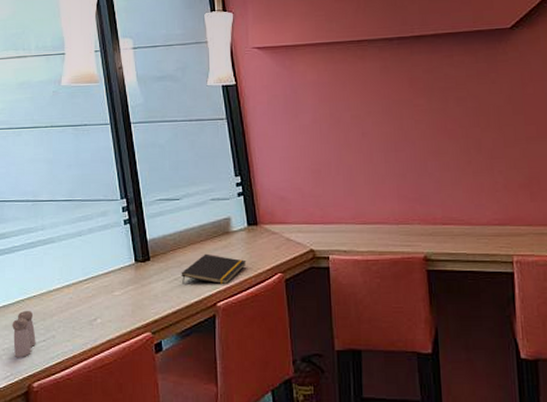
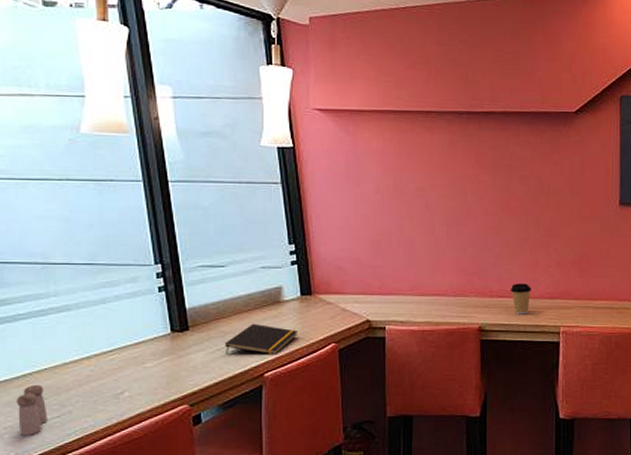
coffee cup: none [454,209,478,243] -> present [510,284,531,315]

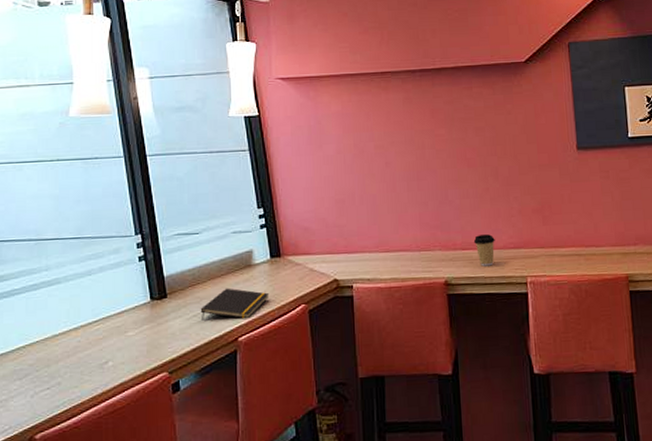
salt and pepper shaker: present [16,384,48,436] -> none [11,357,39,409]

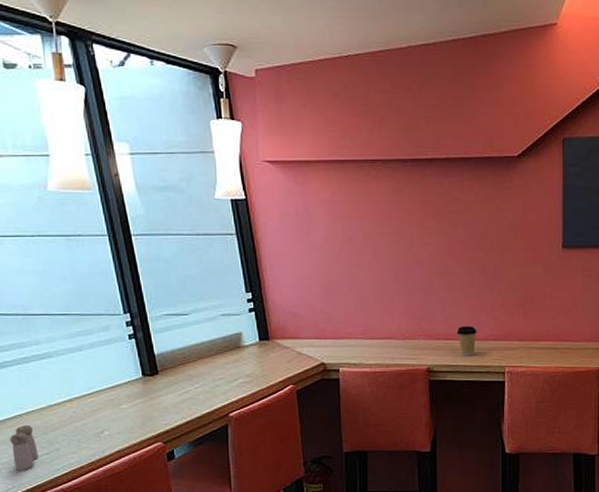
salt and pepper shaker: none [11,357,39,409] -> present [10,424,39,470]
notepad: present [200,288,270,321] -> none [191,367,259,397]

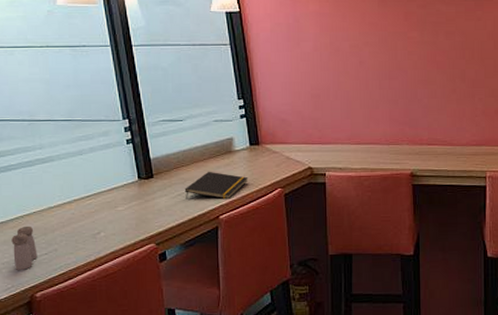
notepad: none [191,367,259,397] -> present [184,171,249,200]
coffee cup: present [456,326,477,356] -> none [439,132,459,161]

